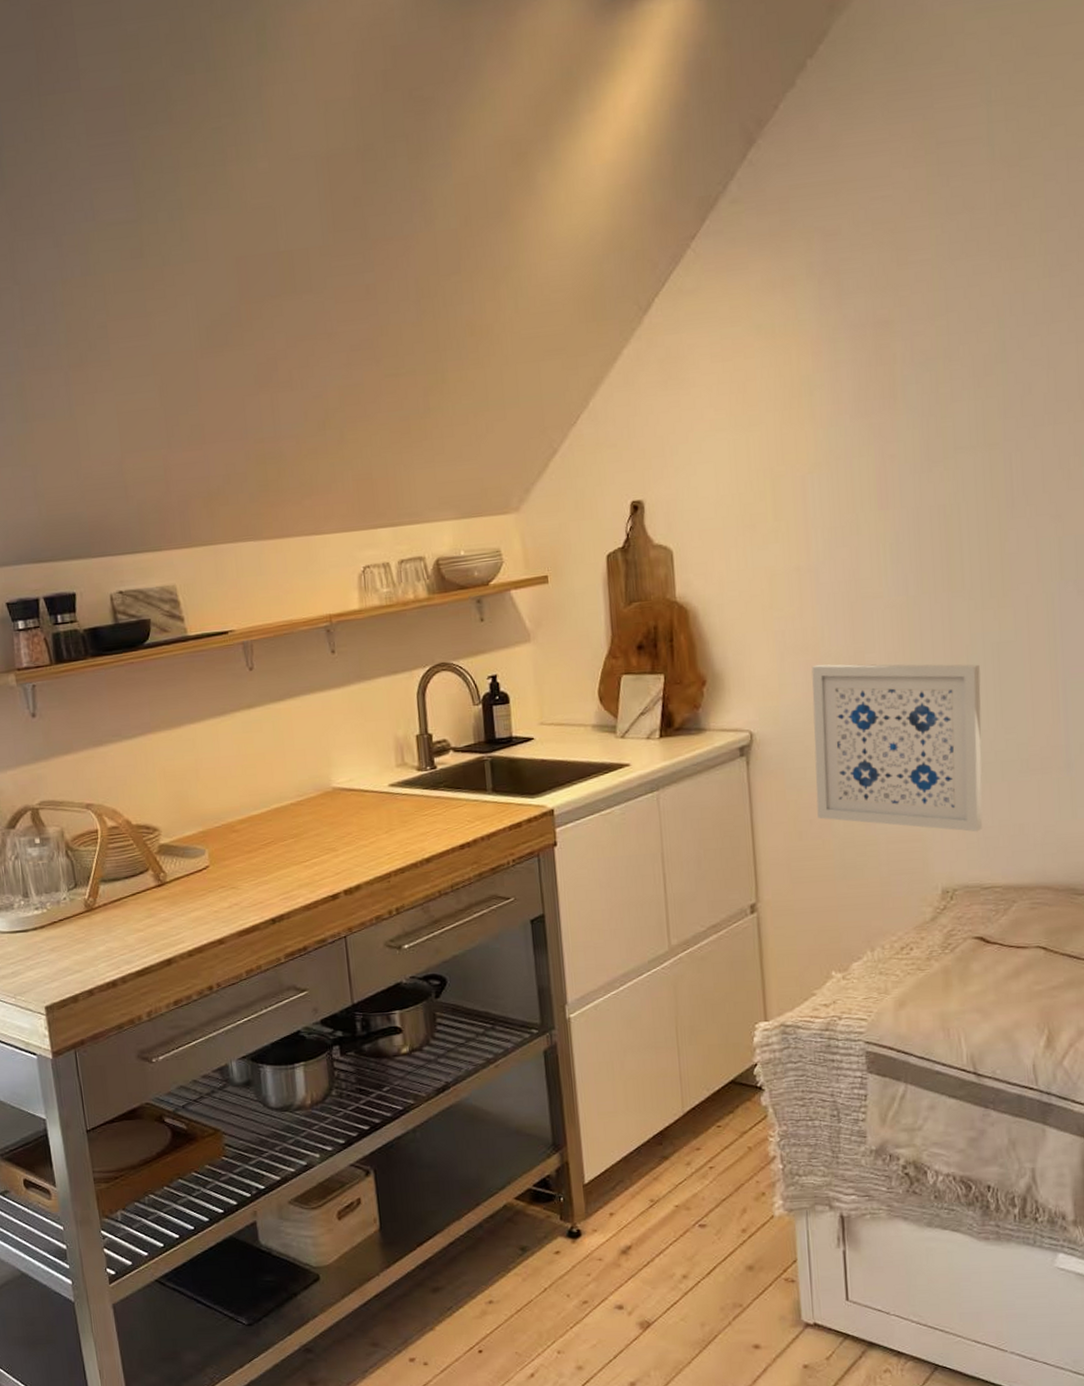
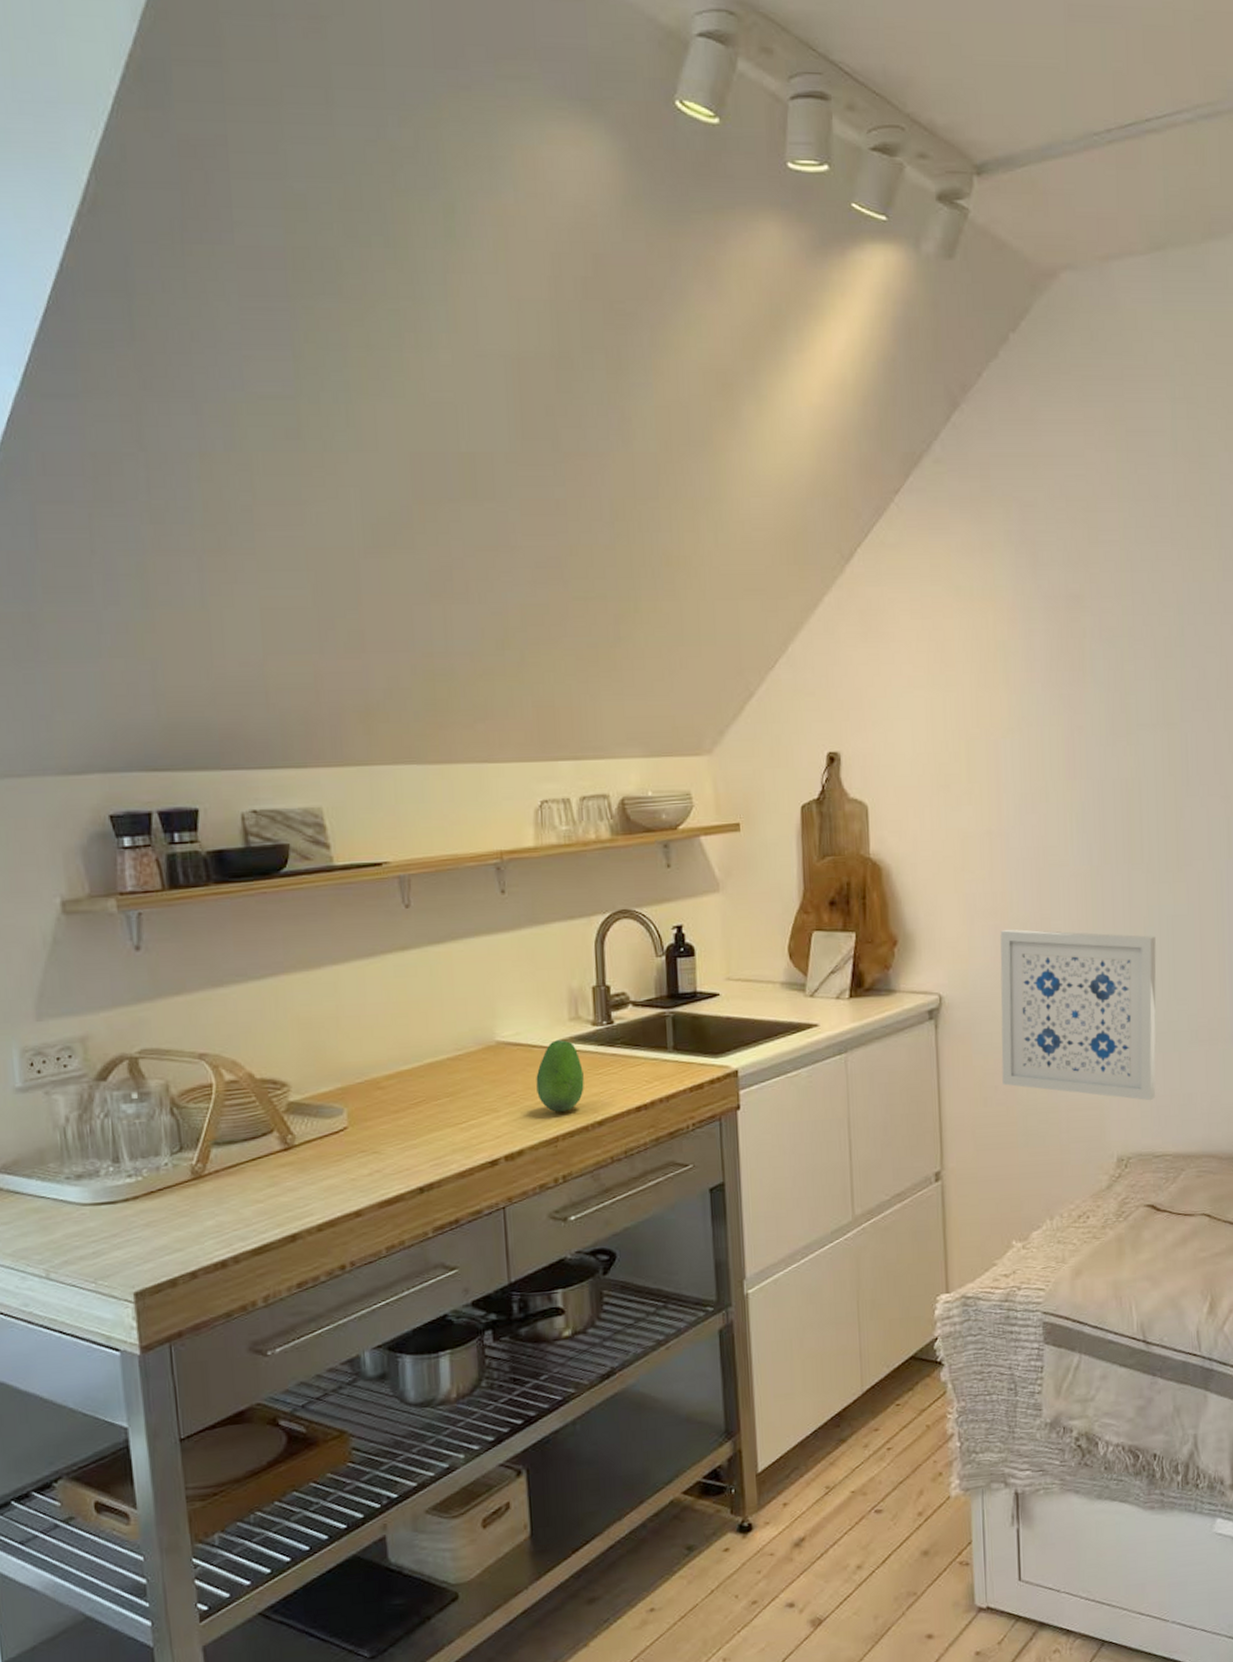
fruit: none [369,784,412,851] -> present [536,1040,584,1112]

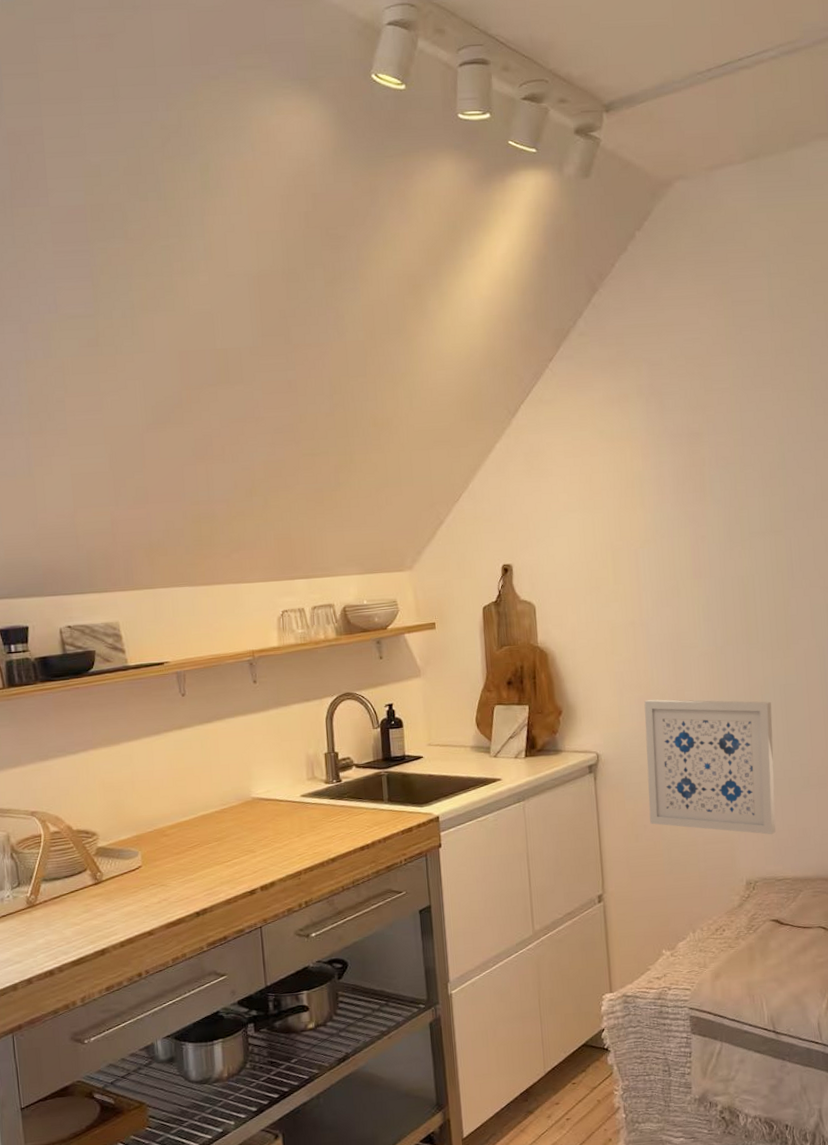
fruit: present [536,1040,584,1112] -> none [283,795,320,852]

